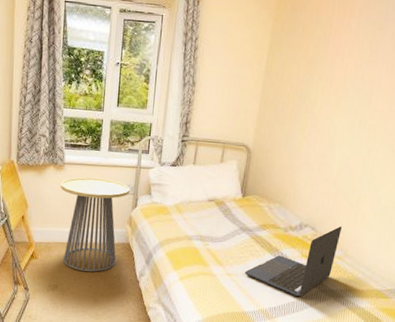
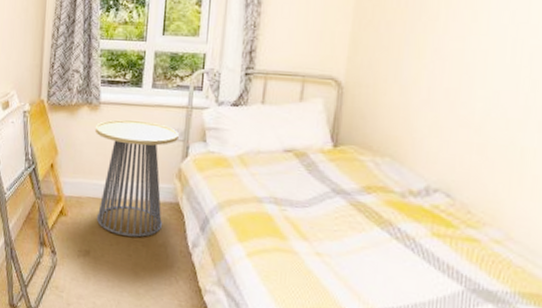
laptop: present [245,226,342,298] -> none [343,194,497,297]

